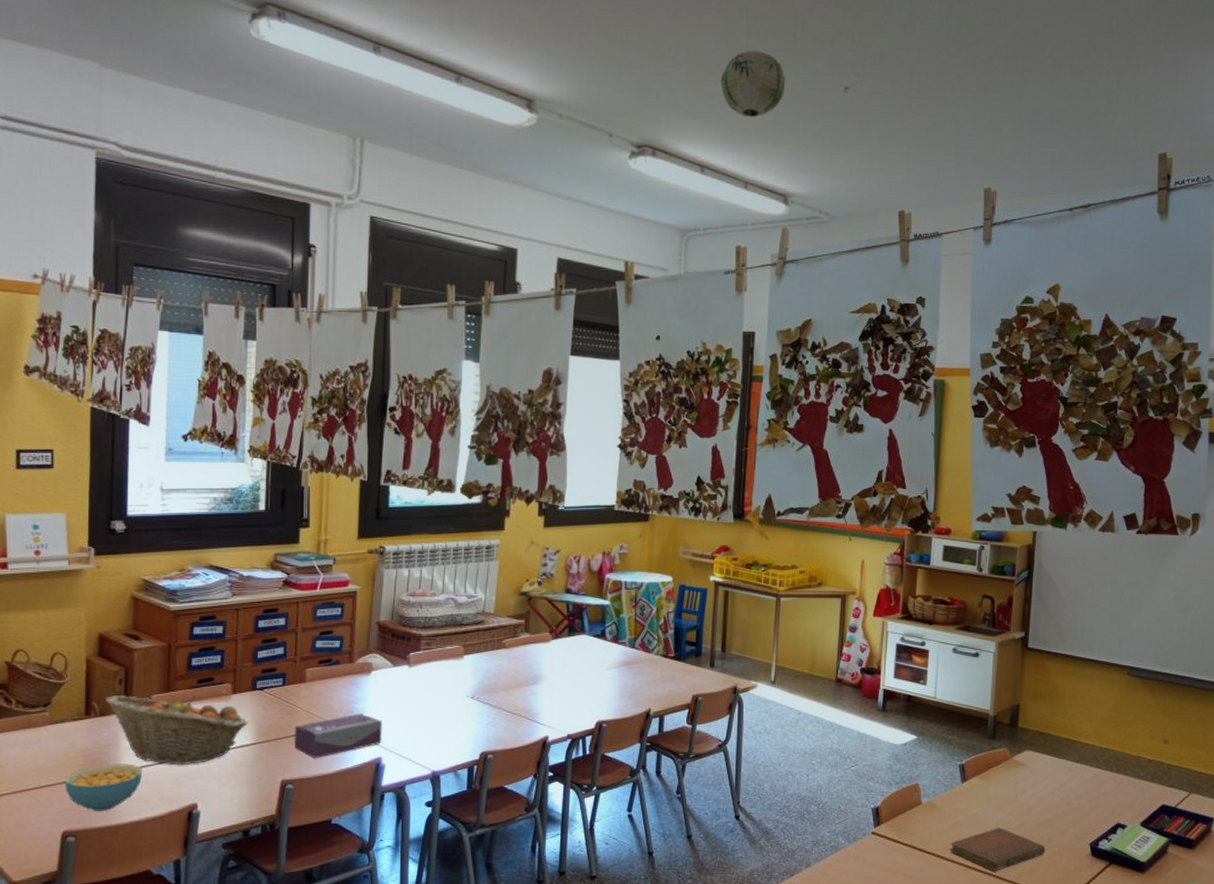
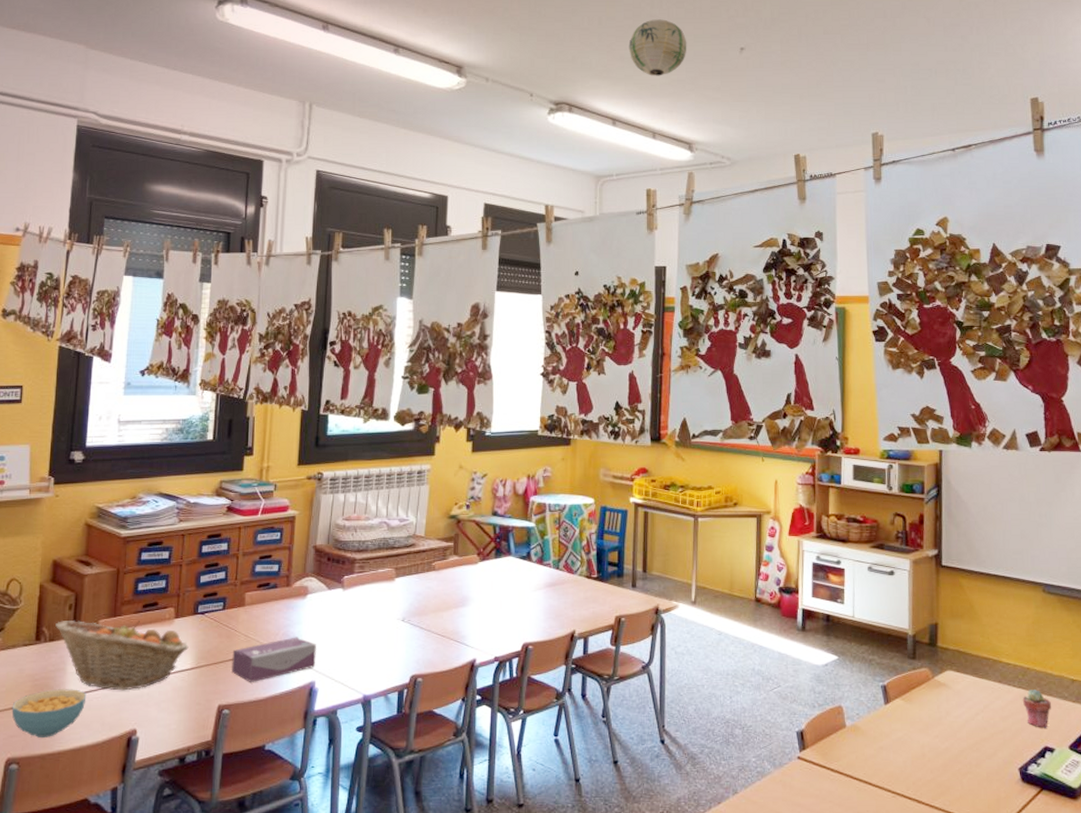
notebook: present [950,828,1046,871] -> none [877,752,975,798]
potted succulent: none [1098,769,1127,806] -> present [1022,690,1051,728]

